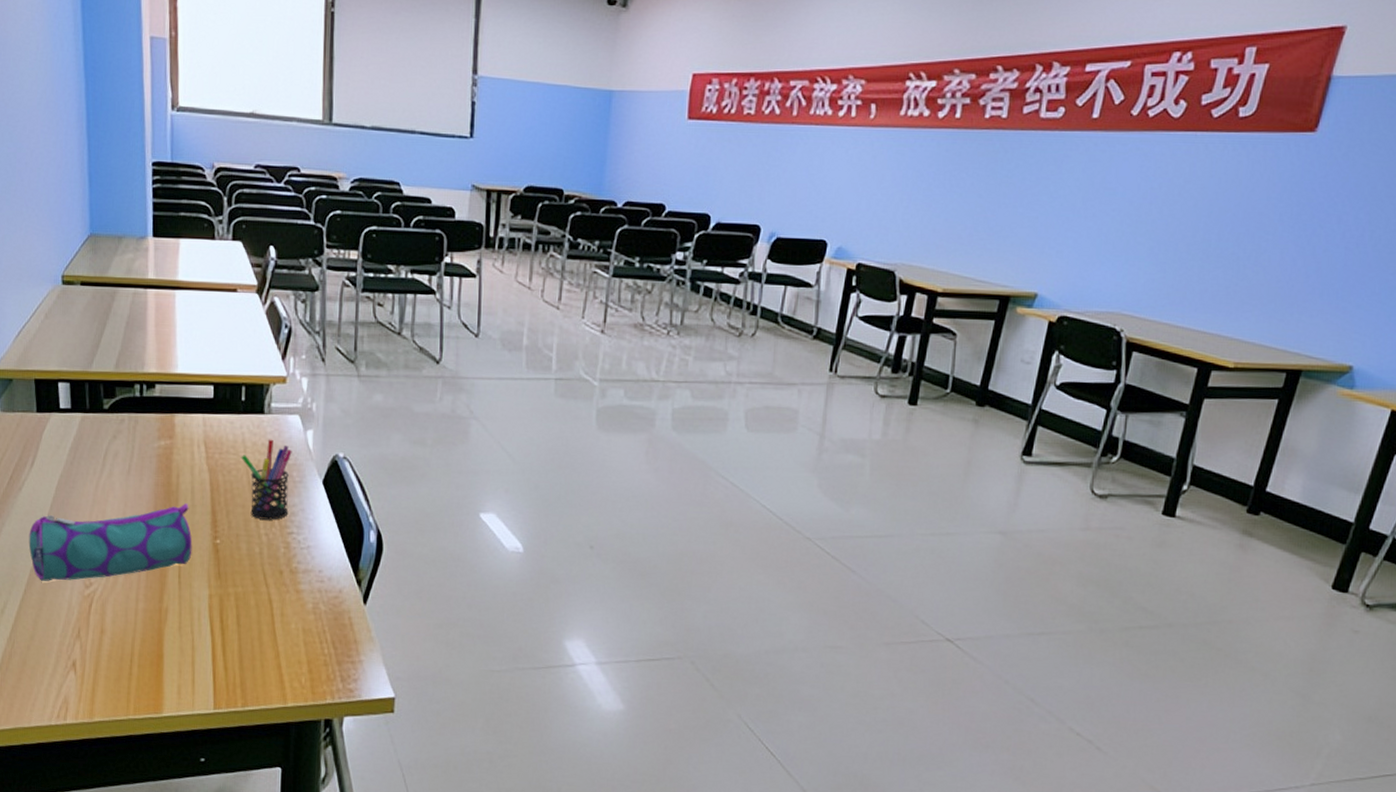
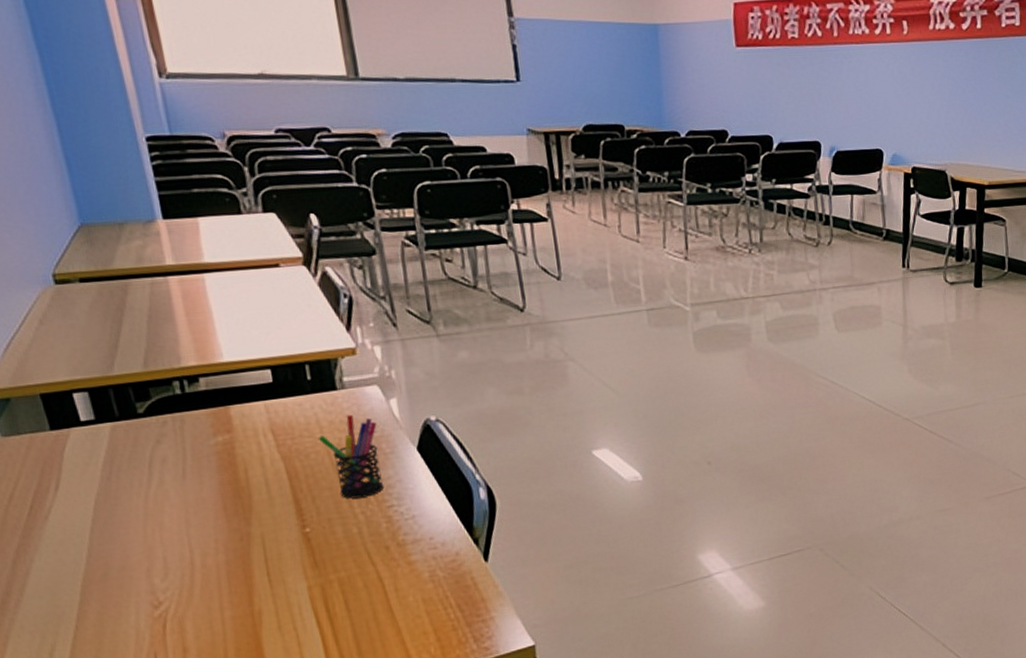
pencil case: present [28,503,192,581] -> none [68,497,279,613]

